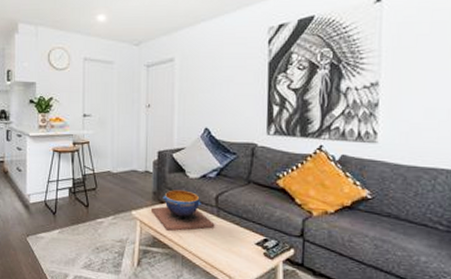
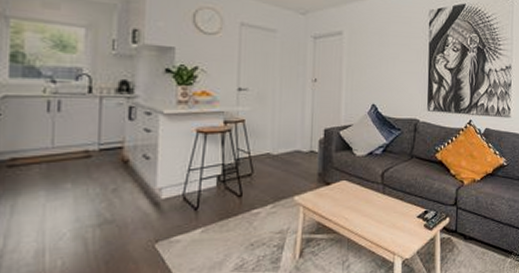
decorative bowl: present [151,190,215,232] -> none [316,169,380,215]

